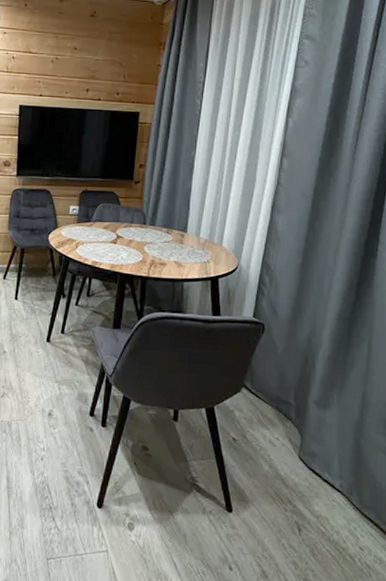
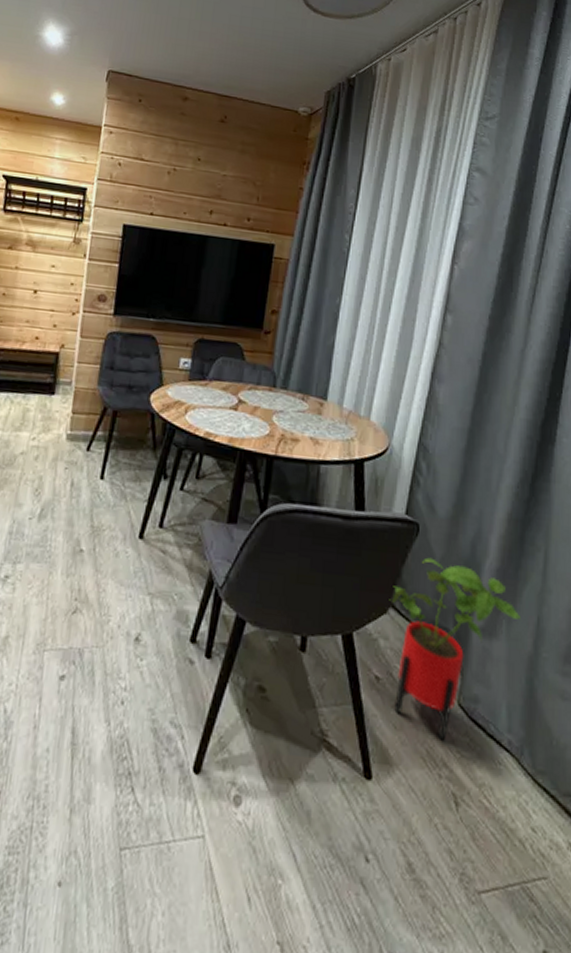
house plant: none [242,349,349,484] -> present [389,557,520,741]

